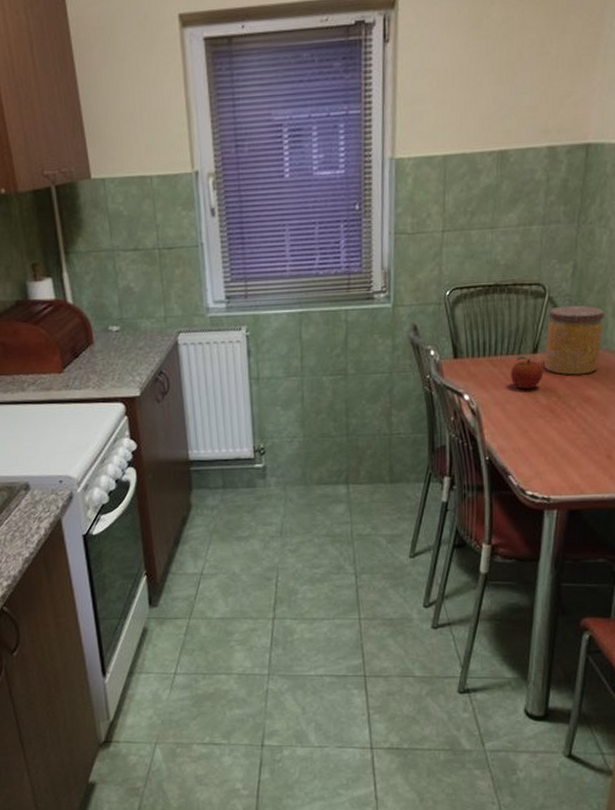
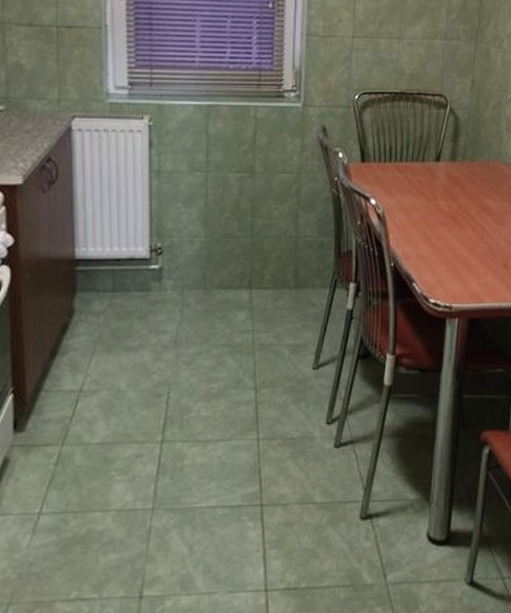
fruit: present [510,356,544,390] -> none [414,164,445,196]
jar: present [543,305,604,375] -> none [445,117,500,185]

